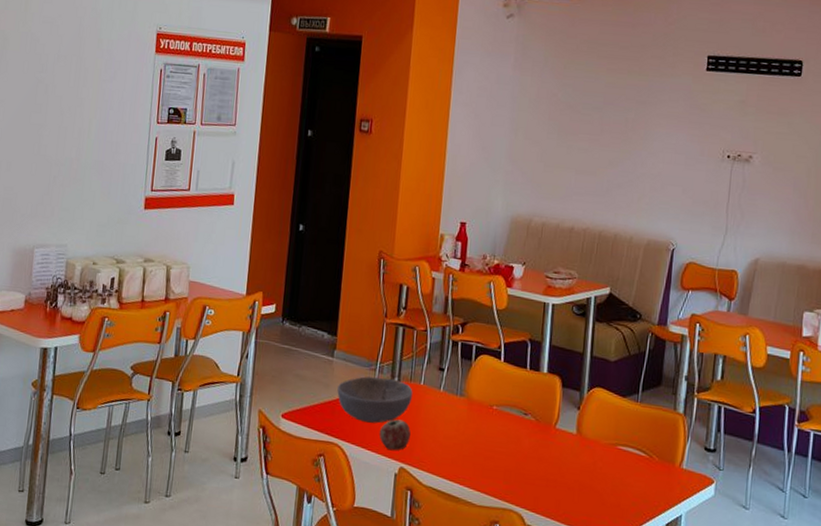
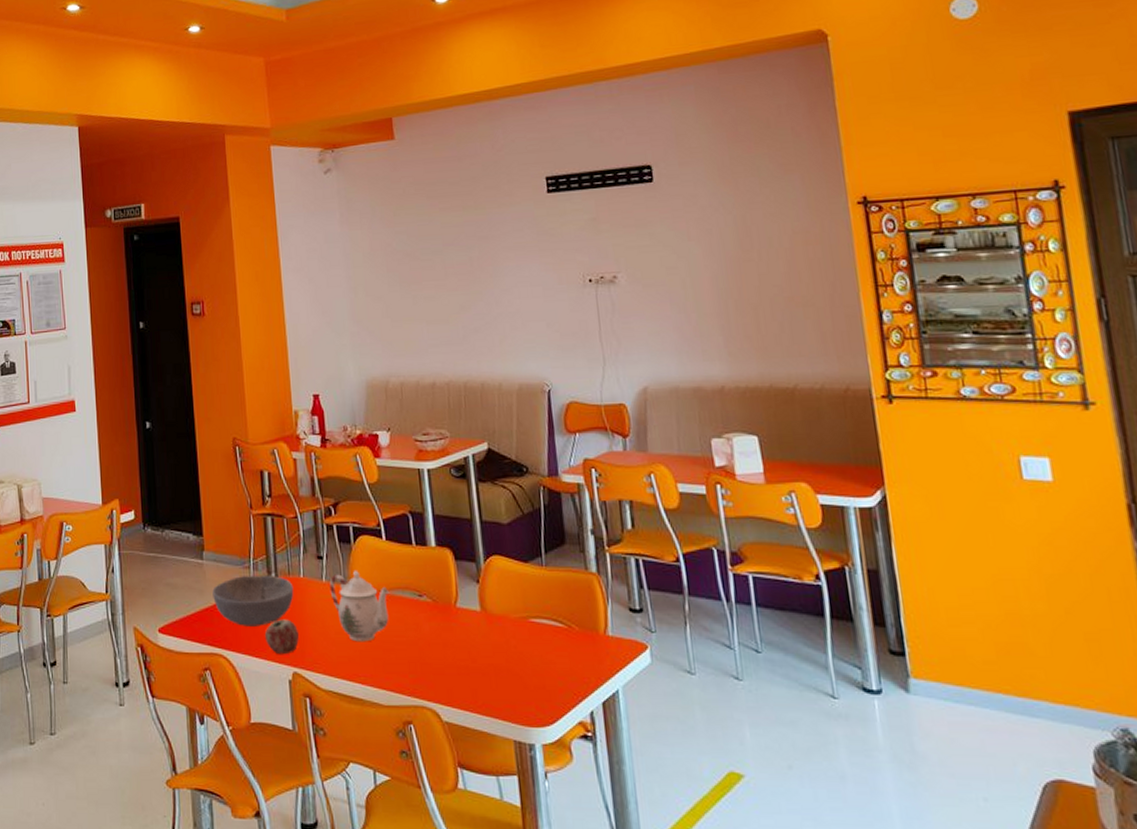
teapot: none [445,384,499,449] -> present [329,570,390,642]

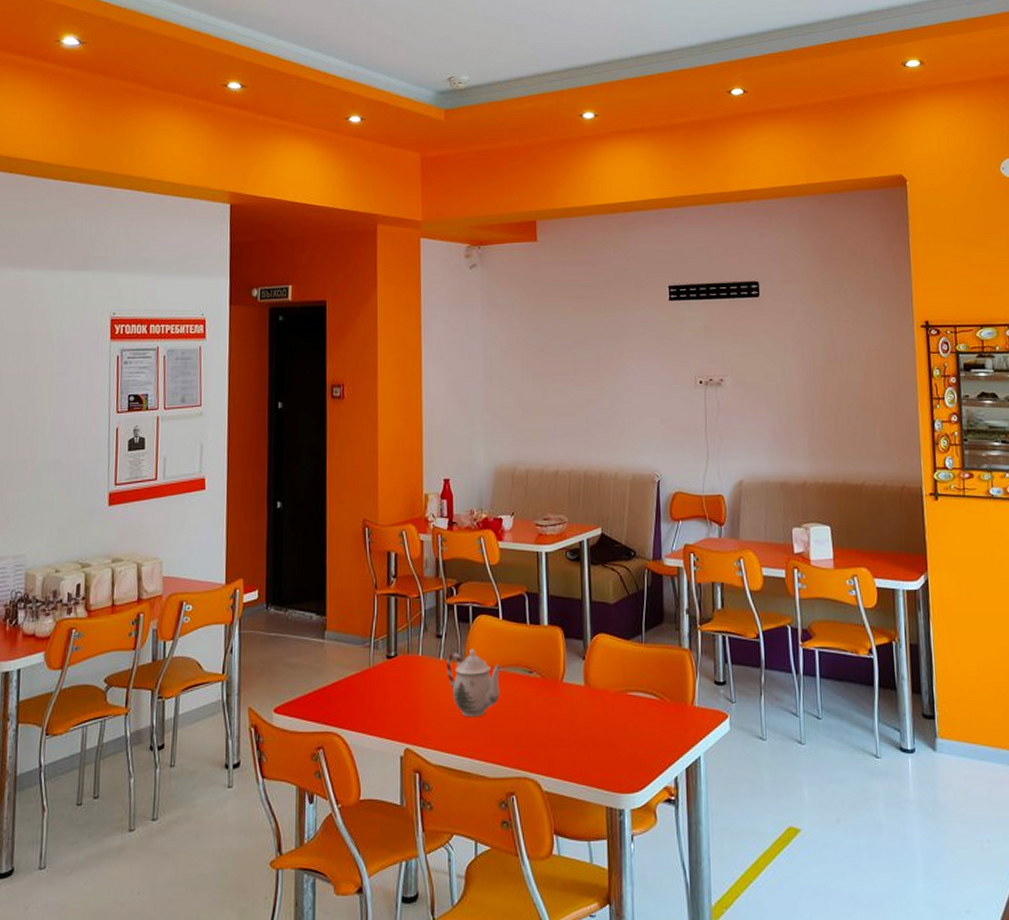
bowl: present [212,575,294,626] -> none [331,653,412,705]
apple: present [264,619,299,655] -> none [379,697,413,732]

